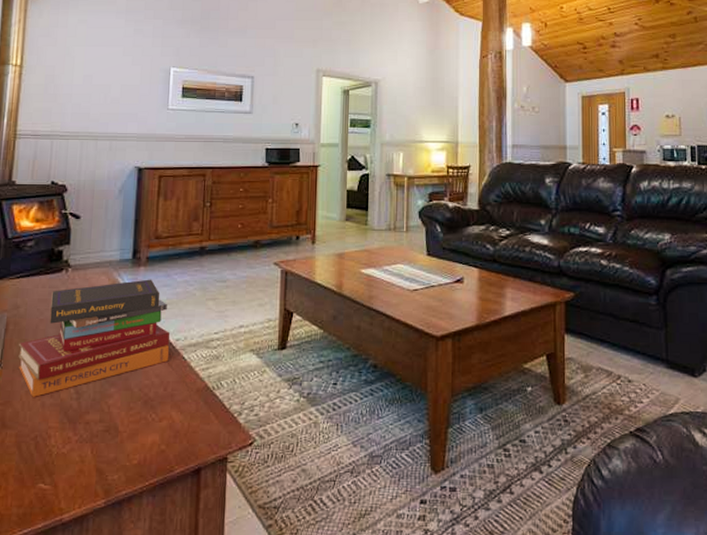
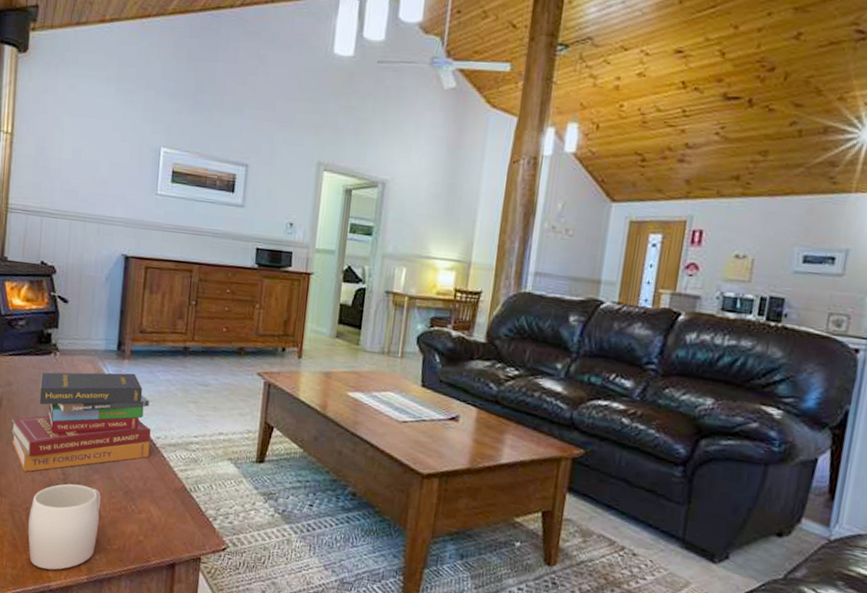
mug: none [36,401,119,500] -> present [28,483,101,570]

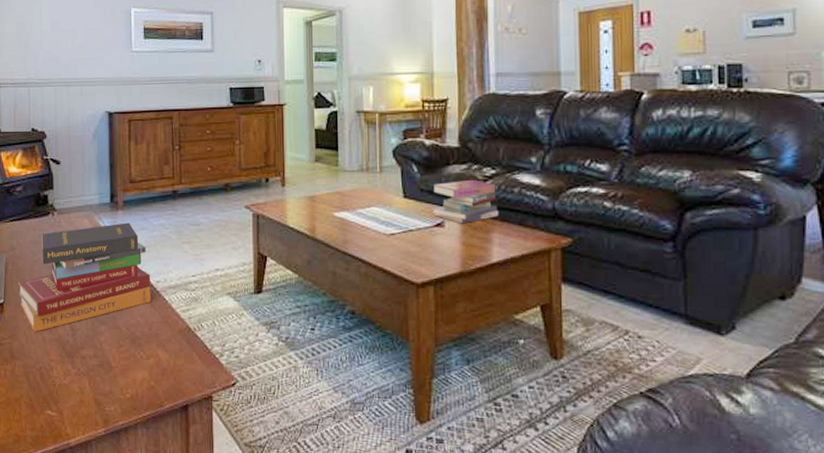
mug: present [28,483,101,570] -> none [43,338,111,427]
books: none [449,376,517,421] -> present [433,179,499,224]

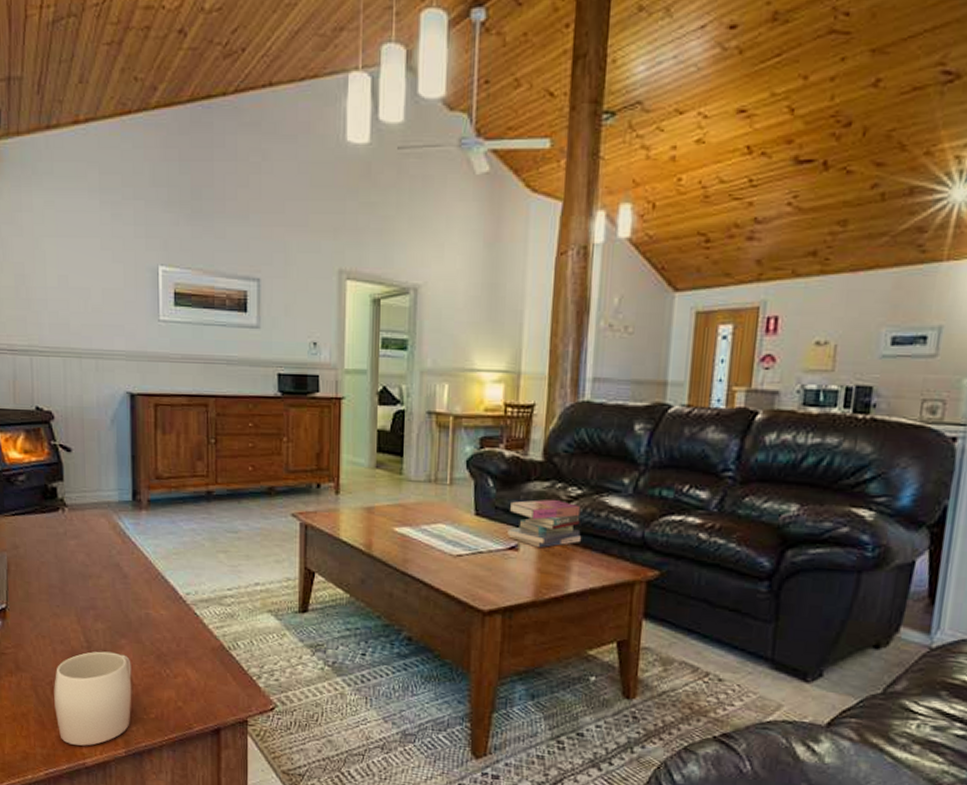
books: present [17,222,152,332] -> none [22,524,180,642]
mug: none [43,338,111,427] -> present [54,651,132,746]

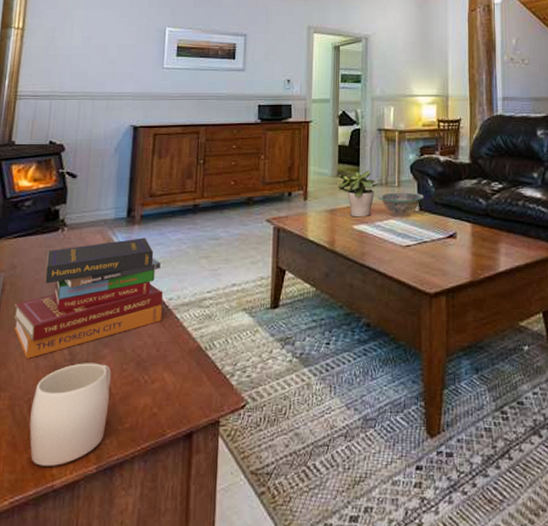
books: none [22,524,180,642] -> present [13,237,164,359]
potted plant: none [376,461,425,519] -> present [337,170,378,218]
decorative bowl: none [424,491,482,521] -> present [377,192,424,216]
books: present [507,499,582,548] -> none [446,193,506,235]

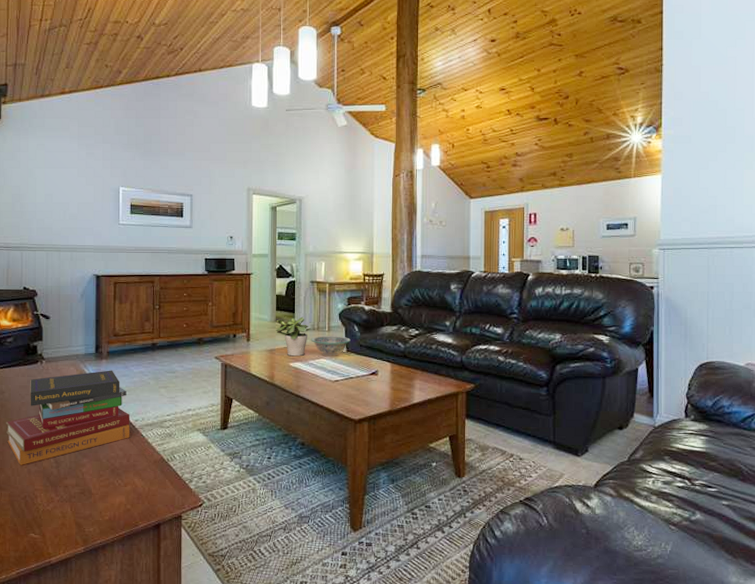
mug: present [29,363,112,466] -> none [27,469,91,547]

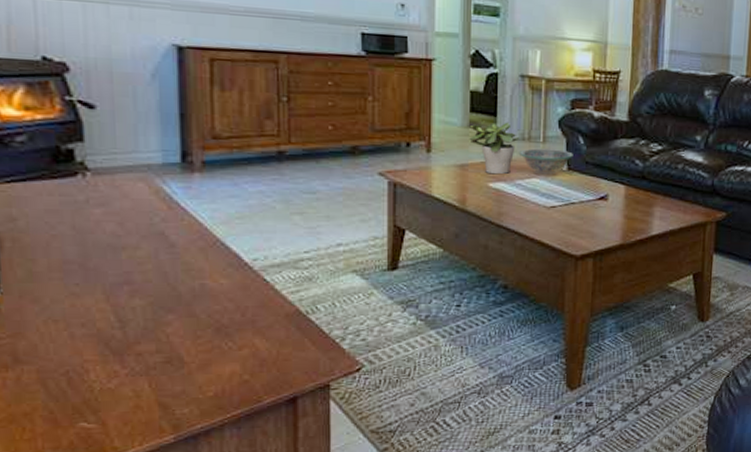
books: present [5,370,130,465] -> none [22,188,246,327]

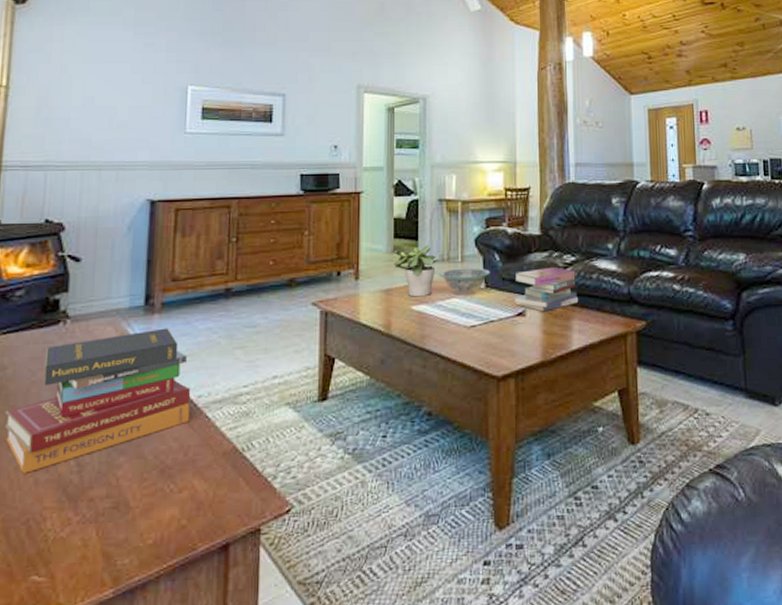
books: none [22,188,246,327] -> present [4,328,191,474]
books: none [597,154,663,198] -> present [514,266,579,312]

